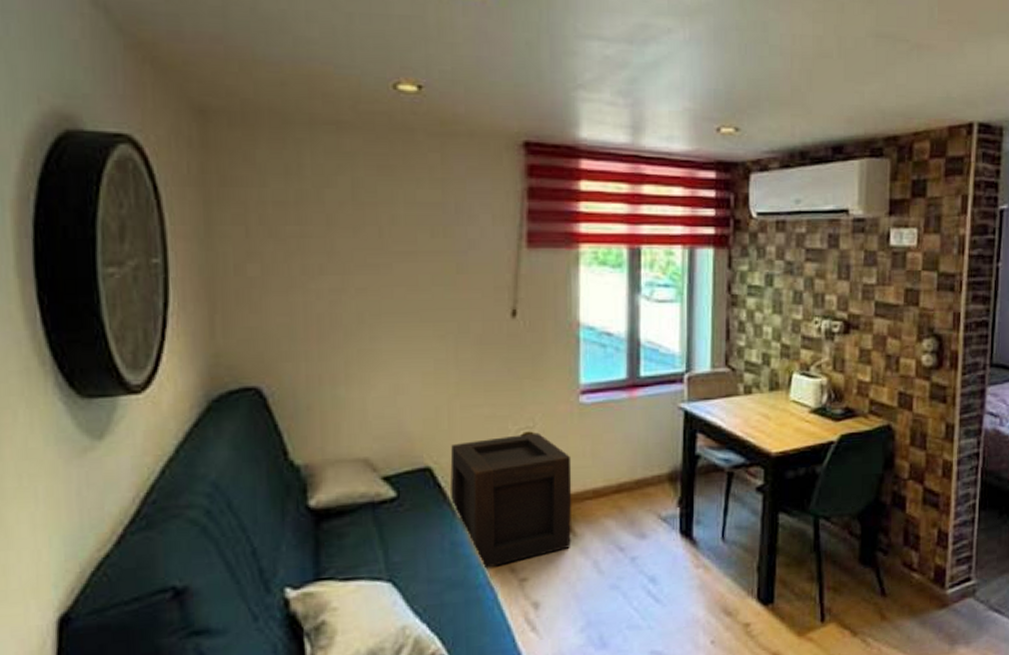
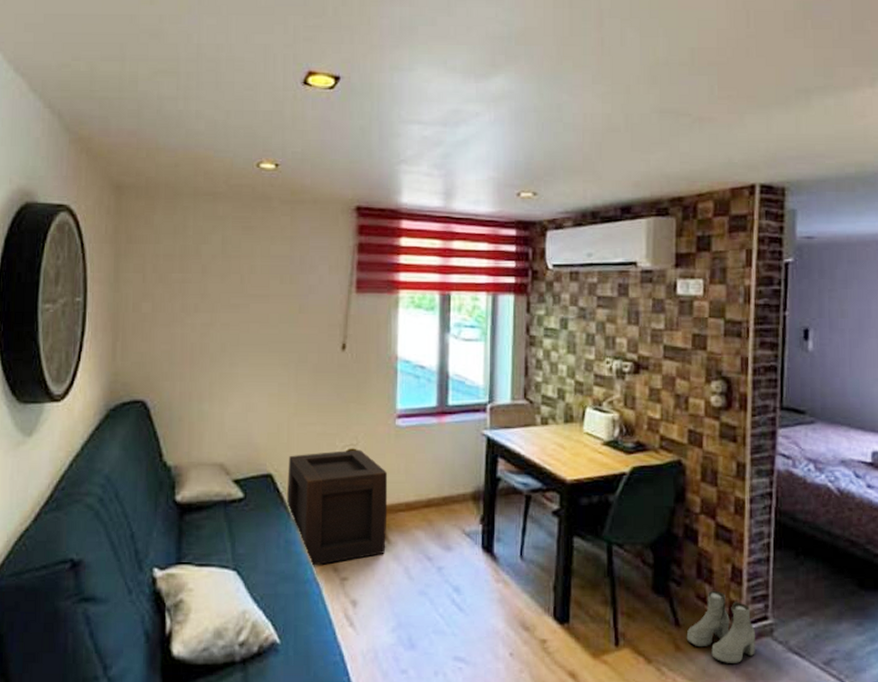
boots: none [892,556,959,628] -> present [686,590,756,663]

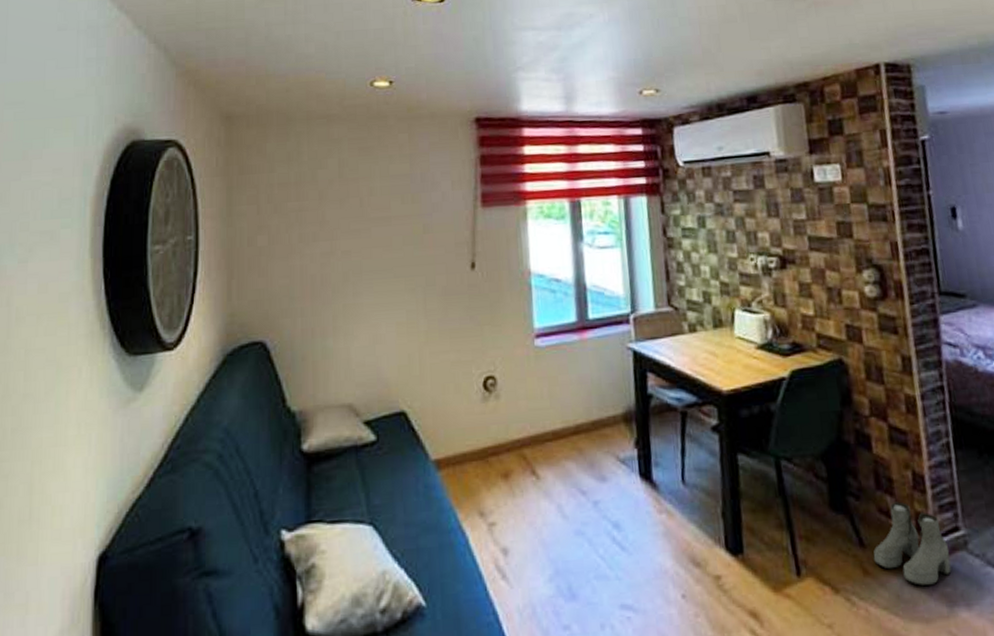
wooden crate: present [287,449,388,566] -> none [422,376,535,512]

